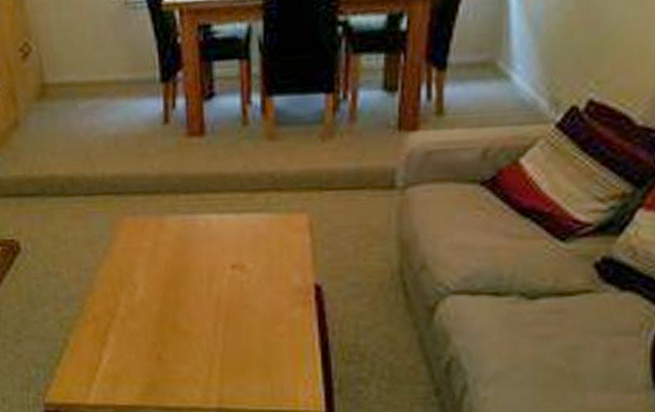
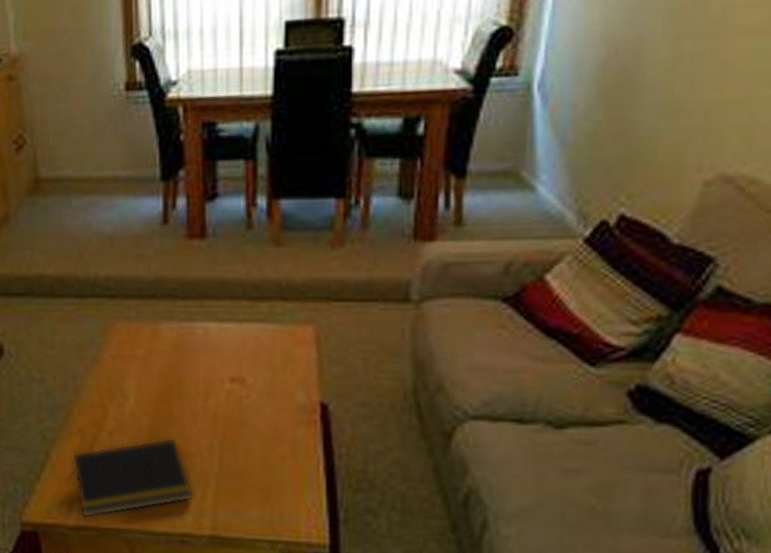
notepad: none [87,321,202,398] -> present [71,437,194,519]

